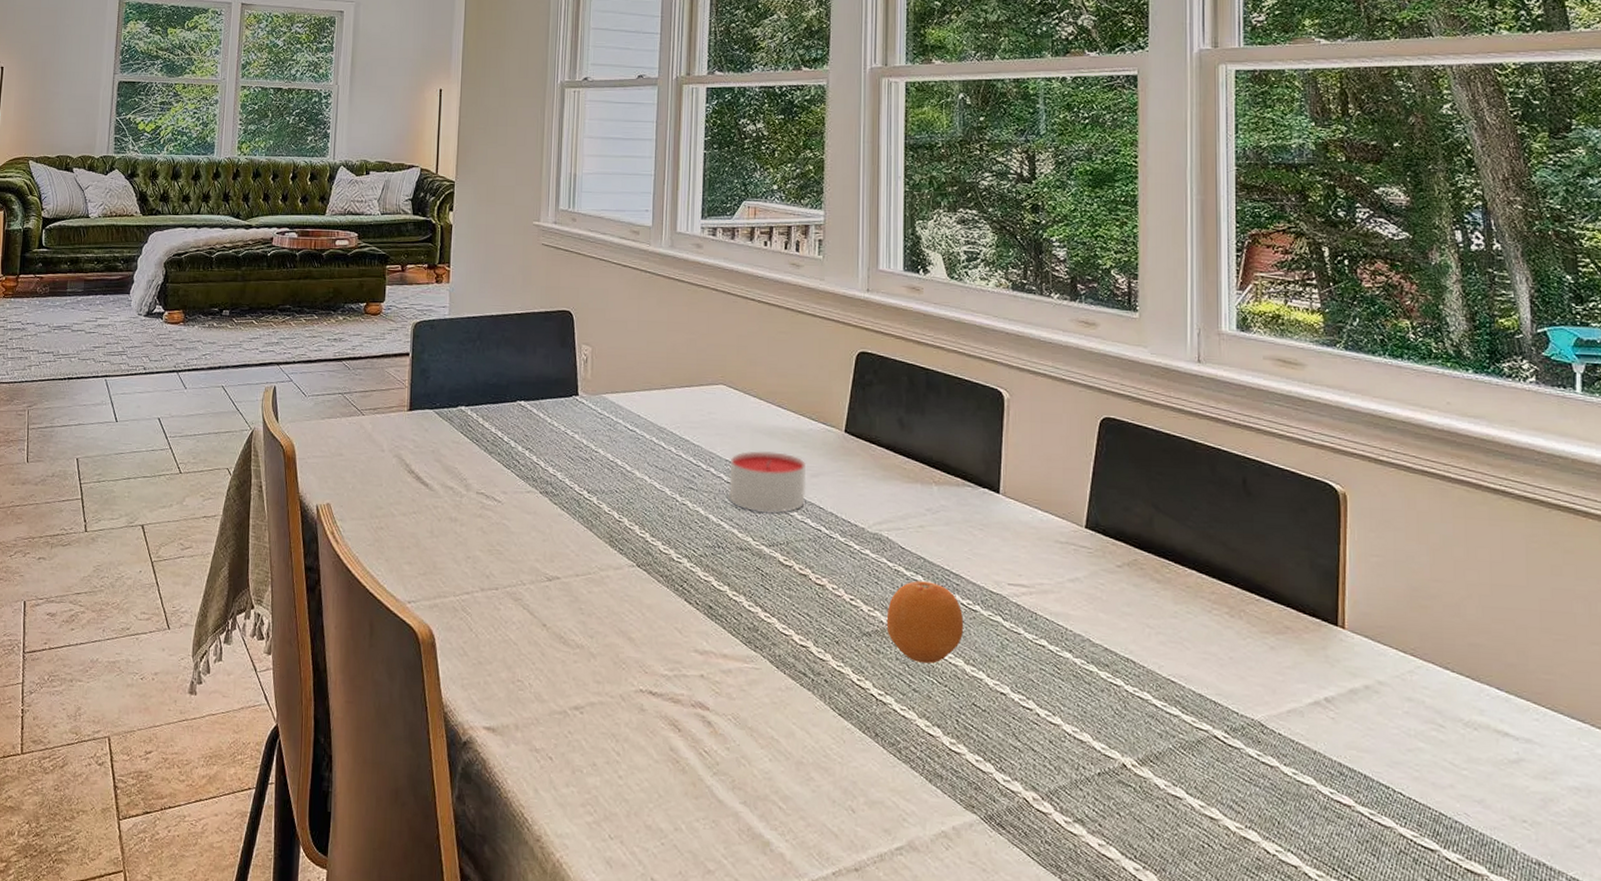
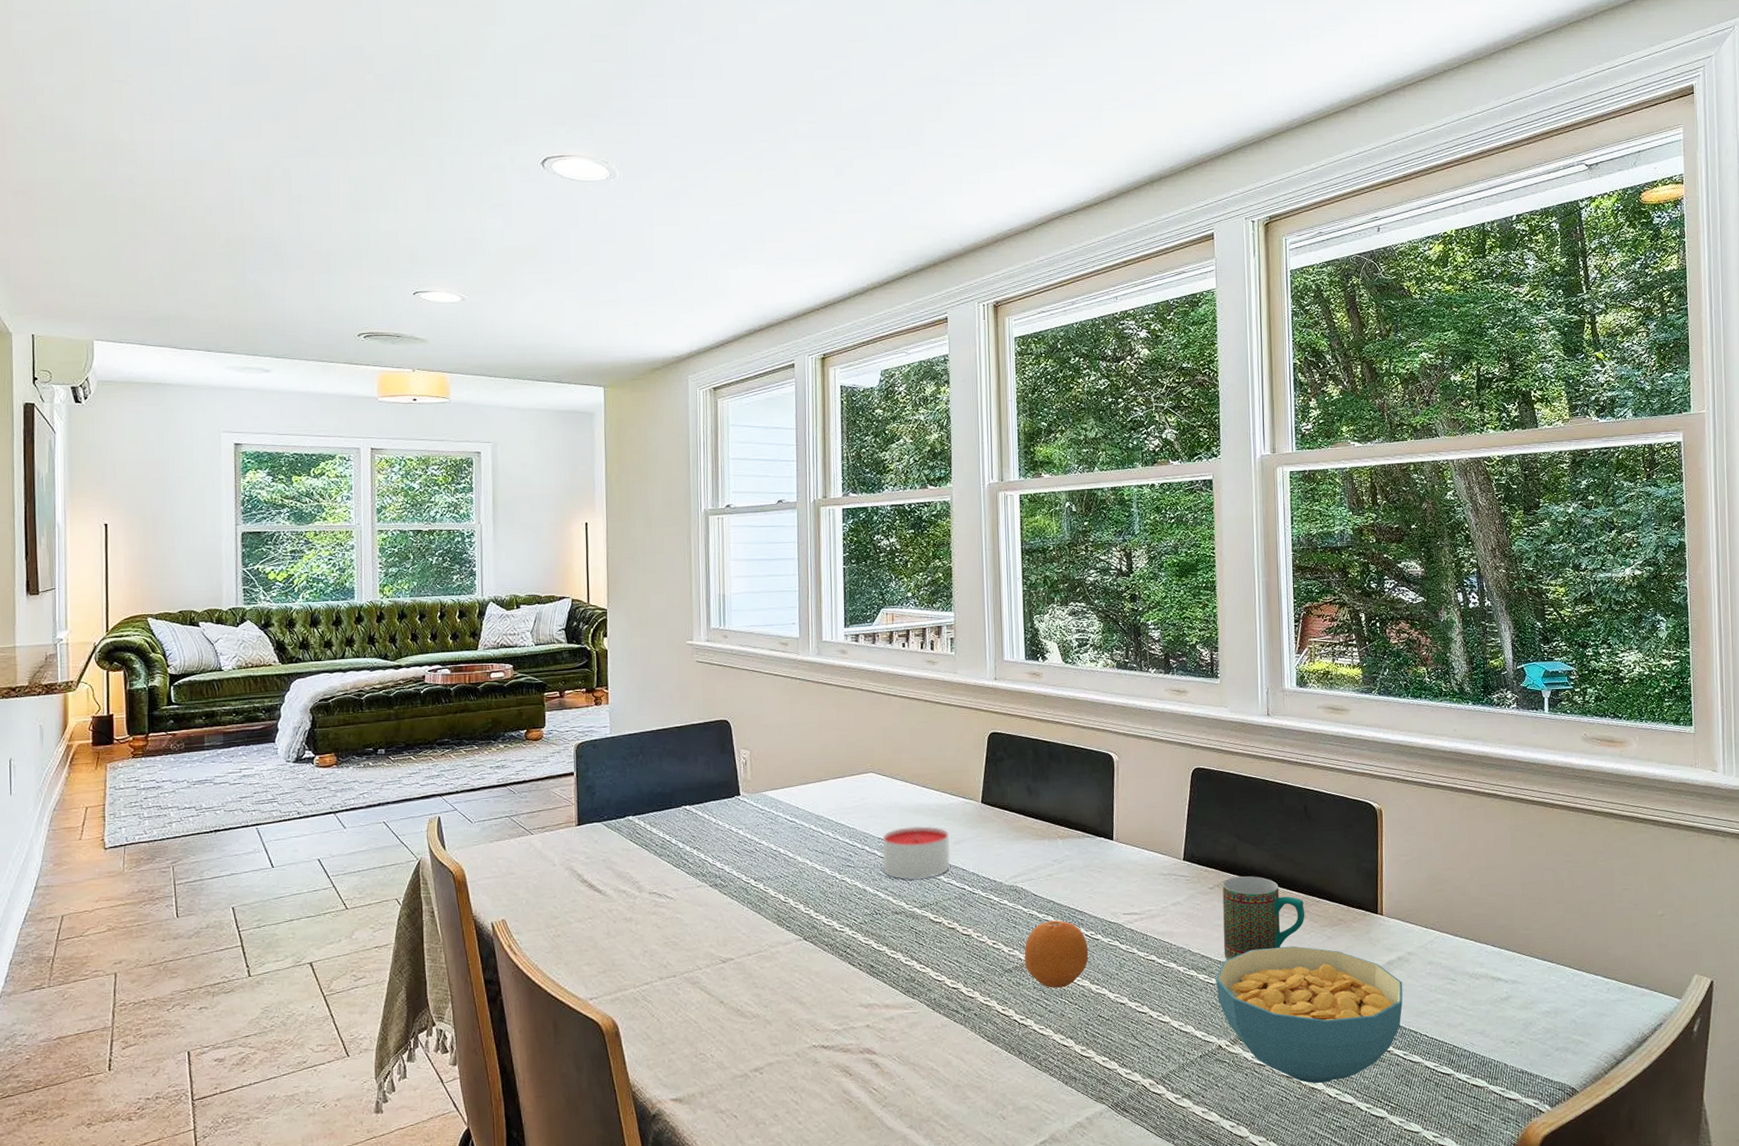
cereal bowl: none [1122,649,1371,834] -> present [1216,946,1403,1084]
mug: none [1133,556,1240,658] -> present [1222,876,1305,960]

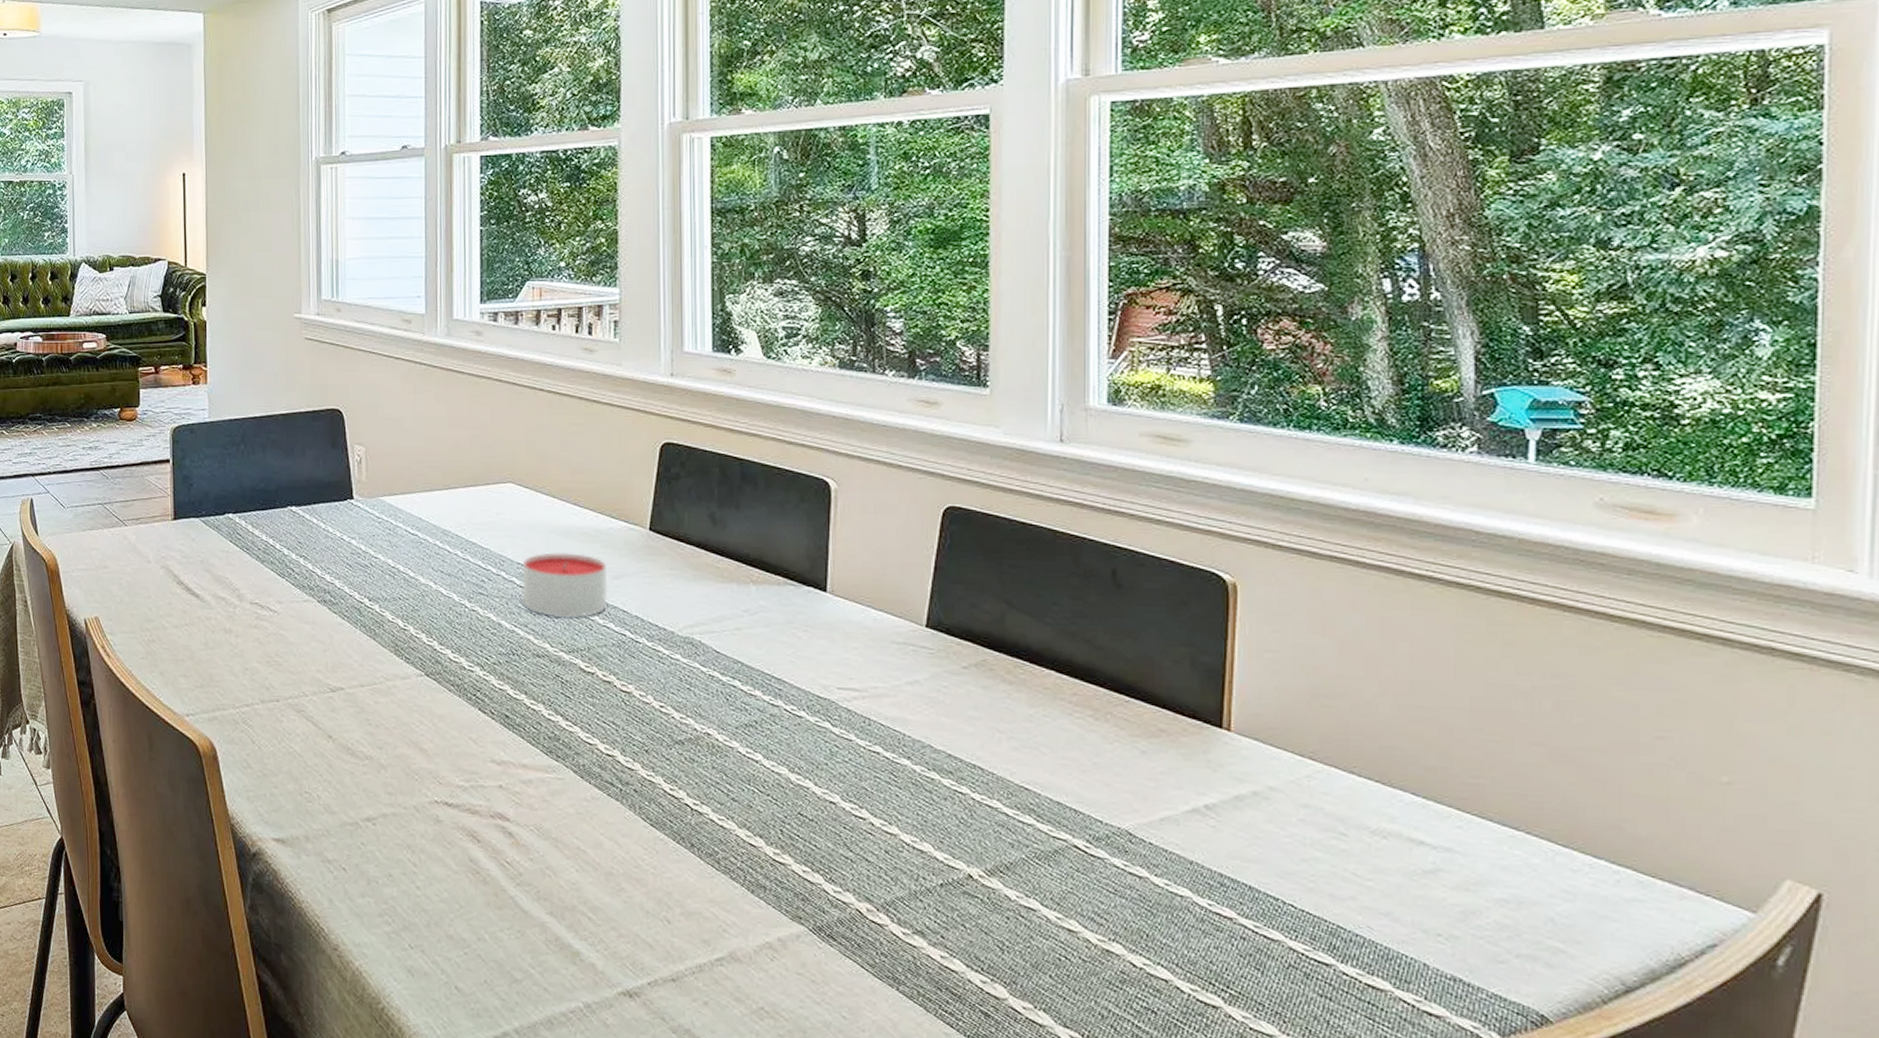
fruit: present [1024,920,1089,988] -> none [701,686,788,772]
cereal bowl: present [1216,946,1403,1084] -> none [967,755,1258,947]
mug: present [1222,876,1305,960] -> none [980,656,1107,765]

